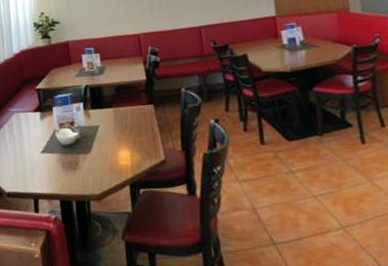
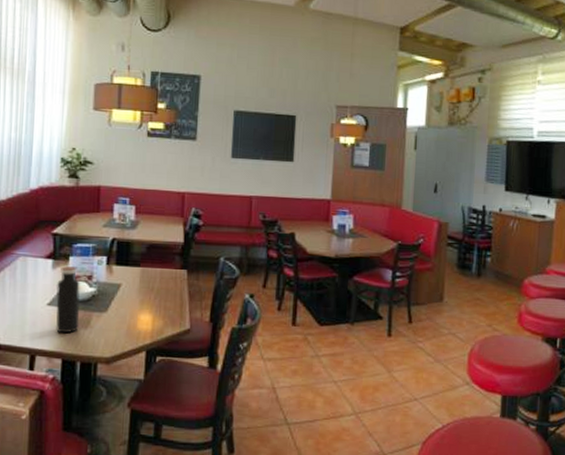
water bottle: none [45,116,70,177] -> present [56,266,81,334]

